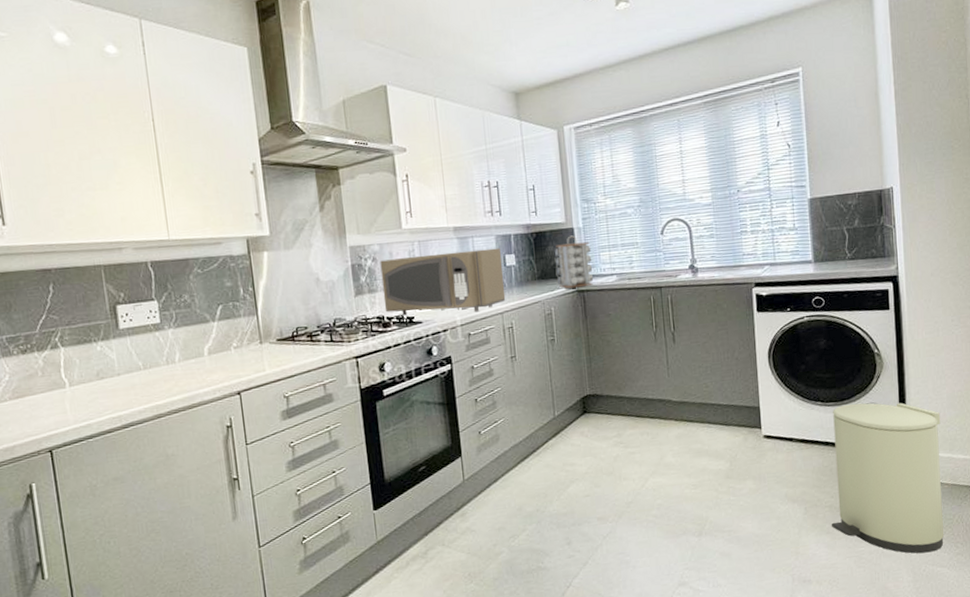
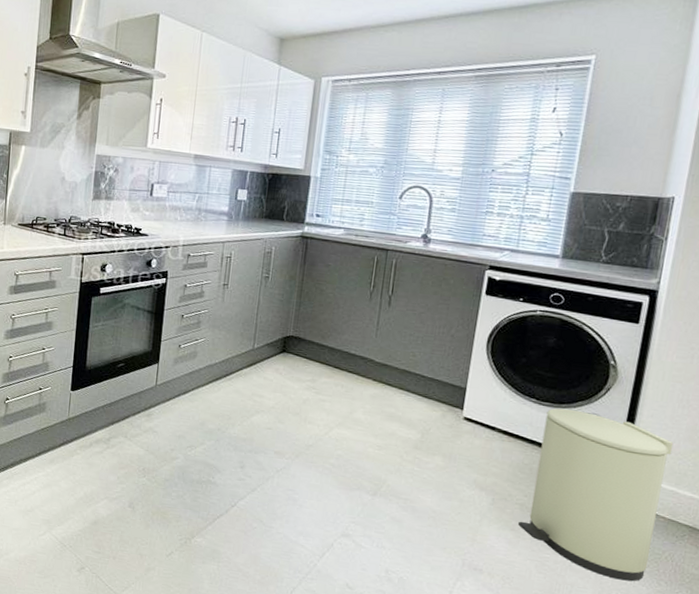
microwave: present [380,248,506,315] -> none [116,172,236,237]
spice rack: present [555,235,594,289] -> none [284,183,324,235]

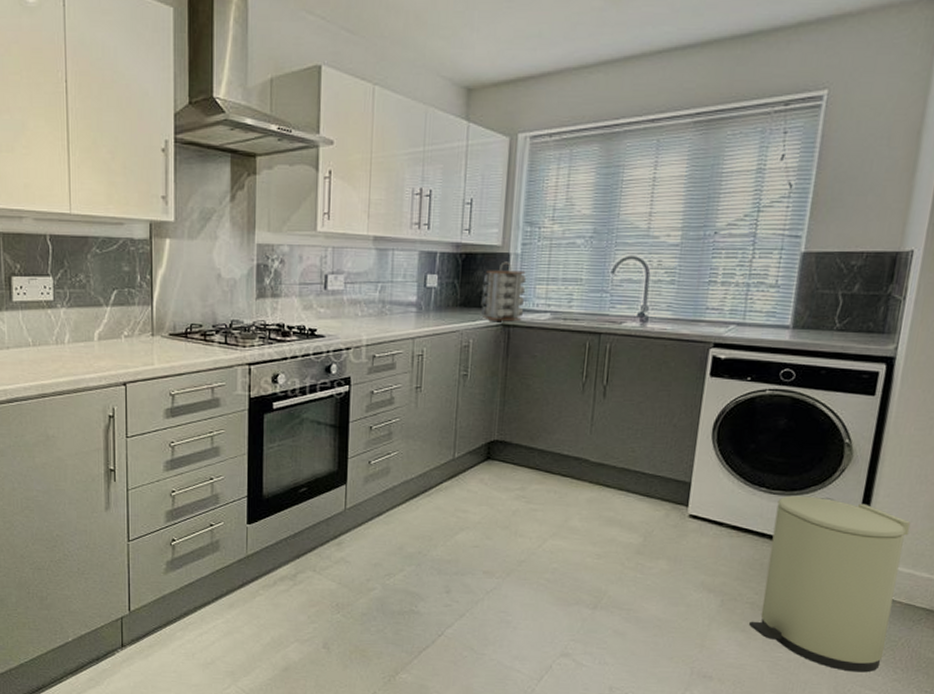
spice rack: none [284,183,324,235] -> present [481,261,527,322]

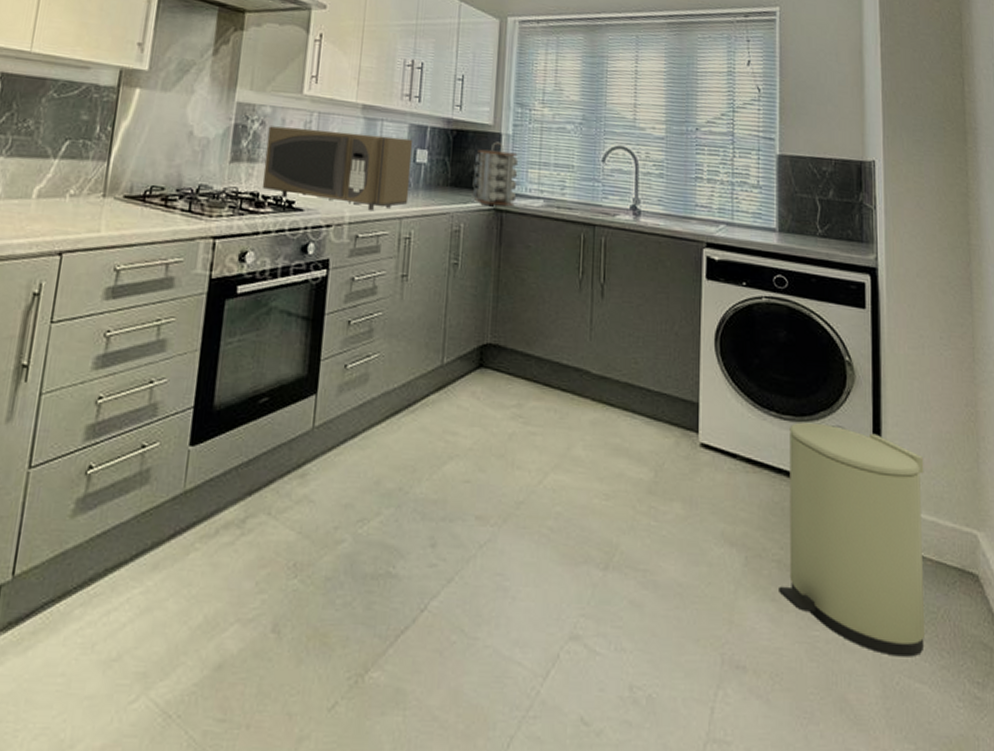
microwave: none [286,263,424,334] -> present [261,126,413,211]

